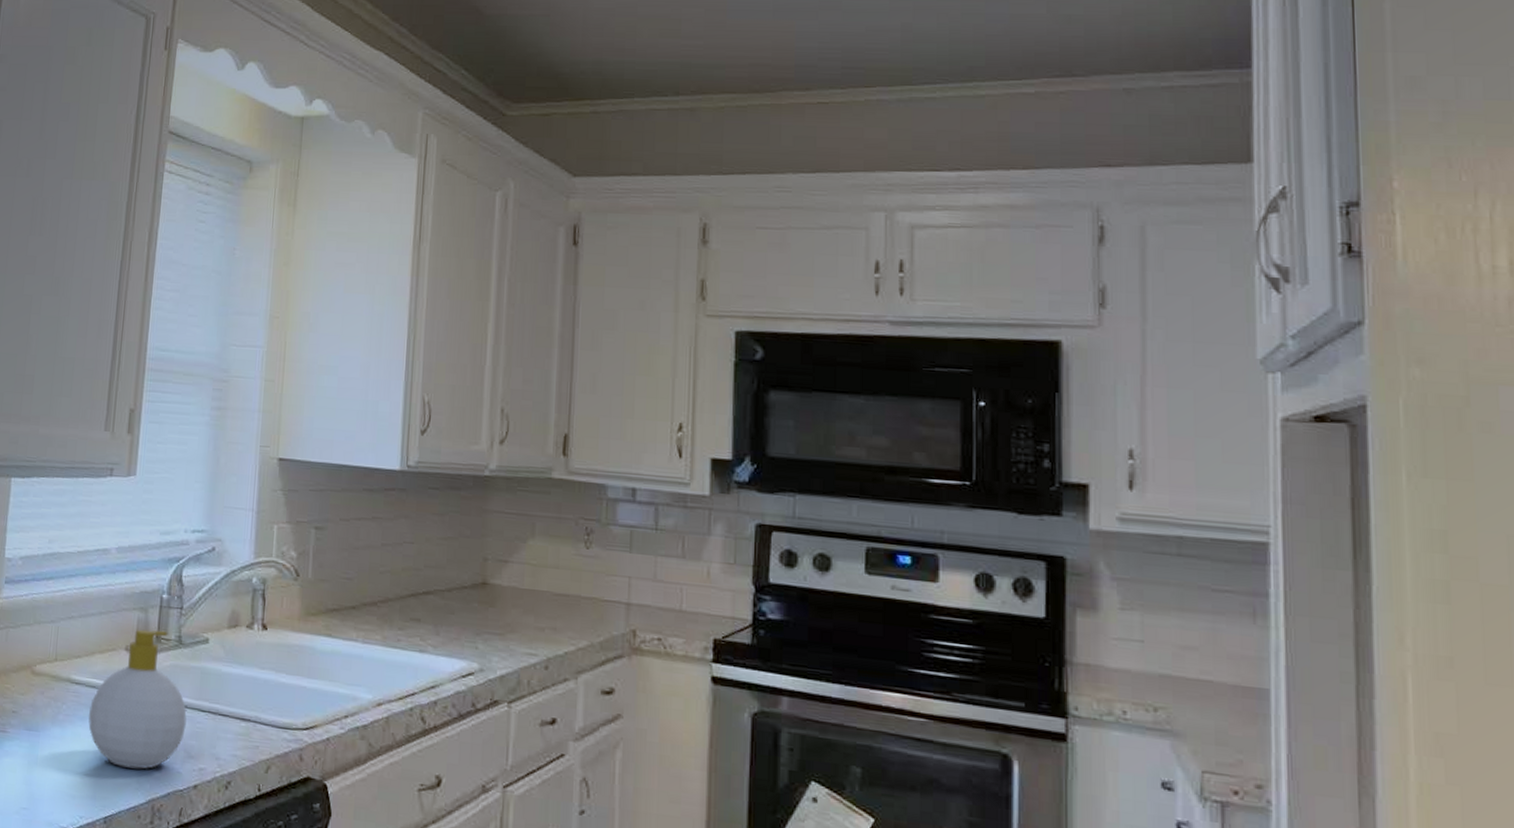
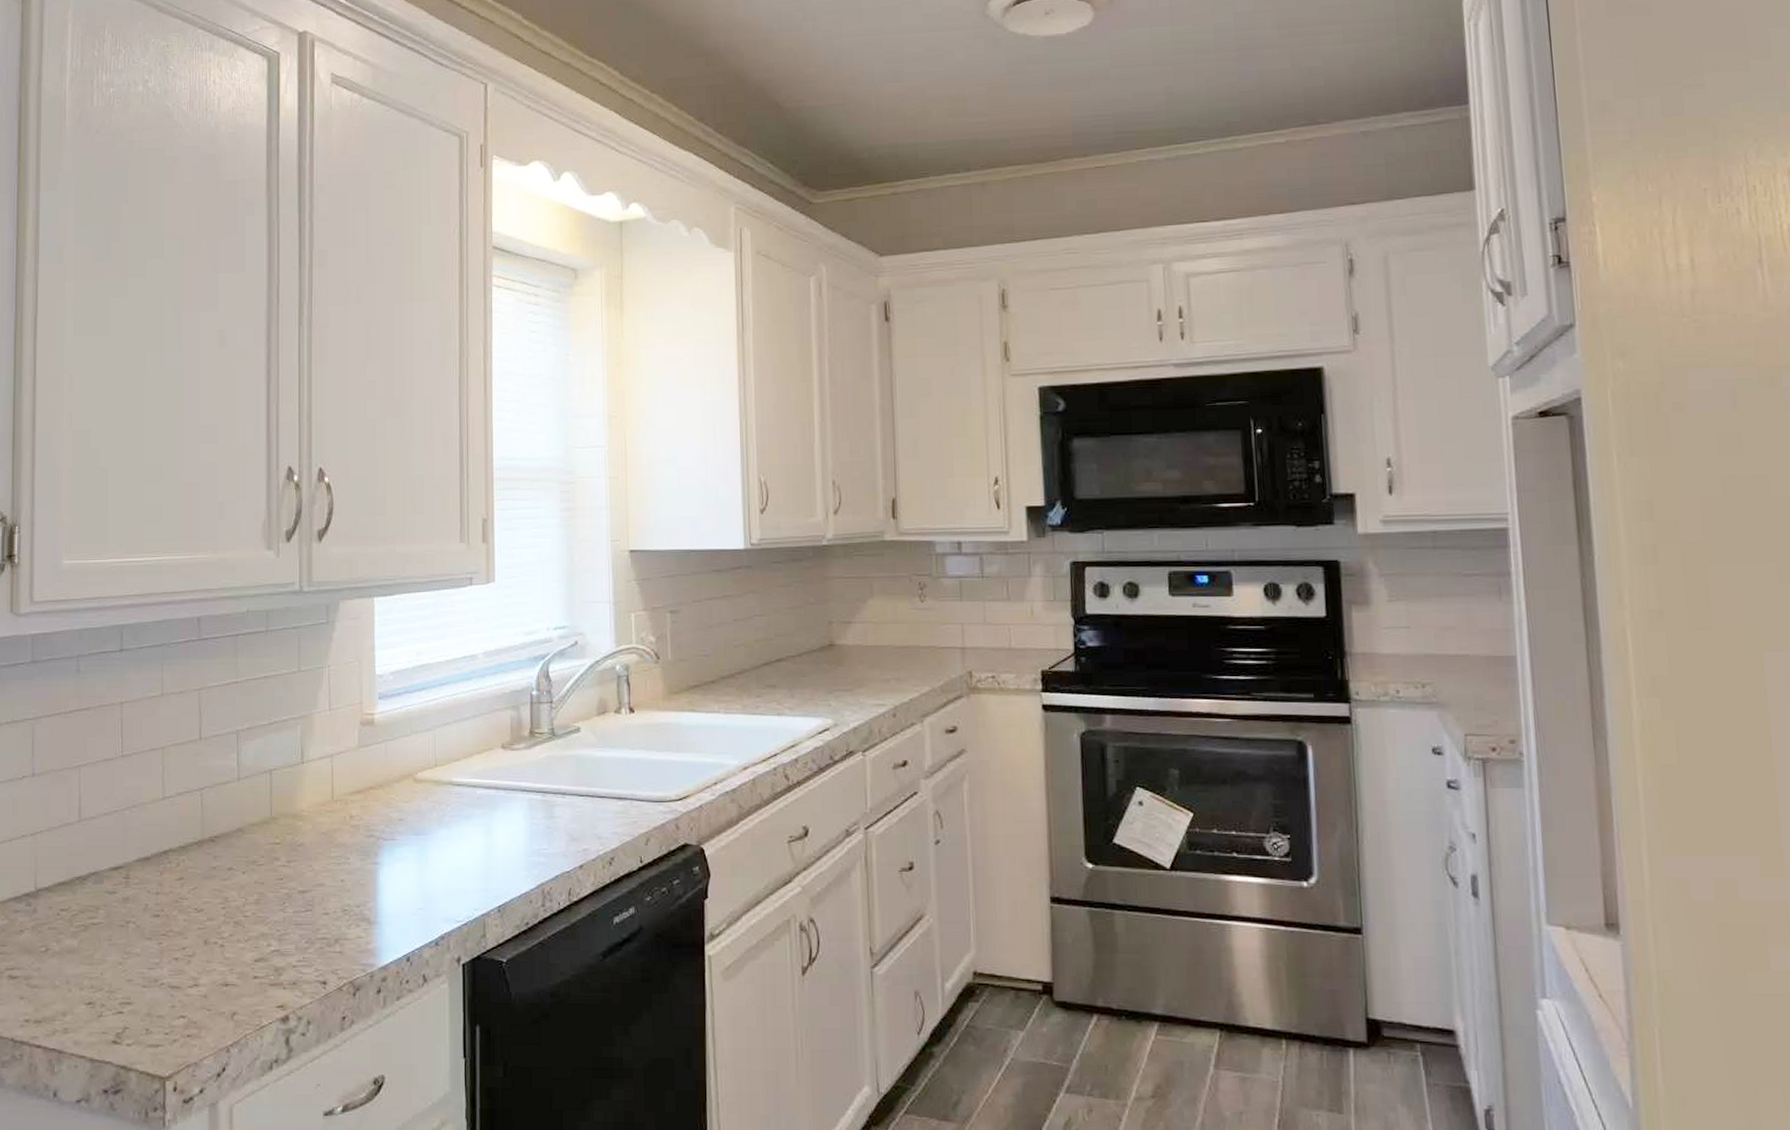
soap bottle: present [88,629,187,769] -> none [472,725,567,857]

